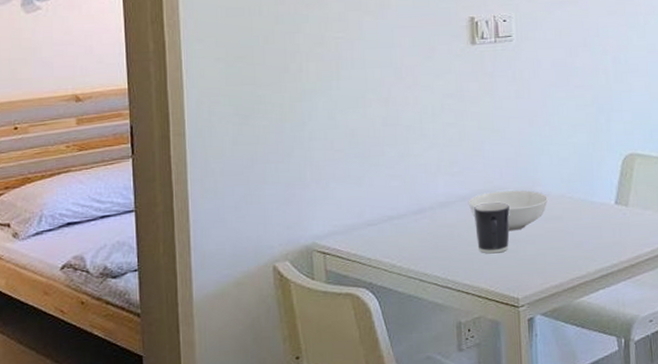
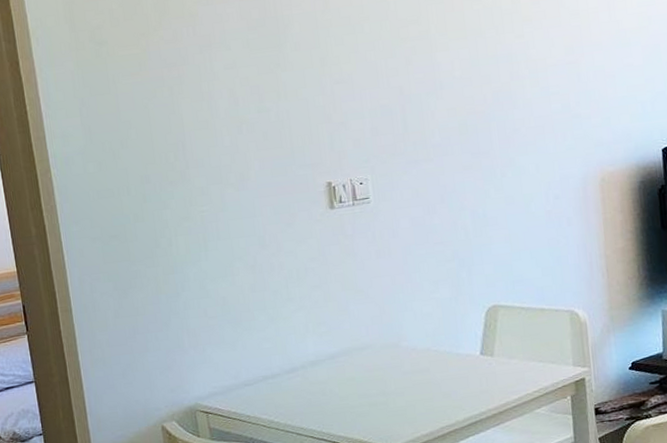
bowl: present [468,190,549,231] -> none [337,346,415,385]
mug: present [473,202,510,254] -> none [342,358,379,407]

